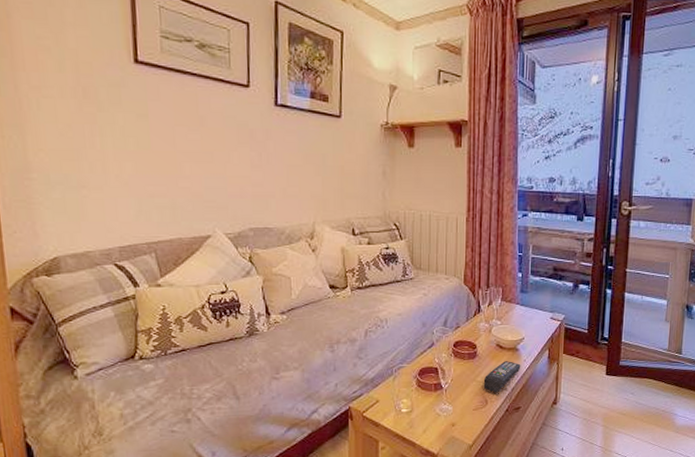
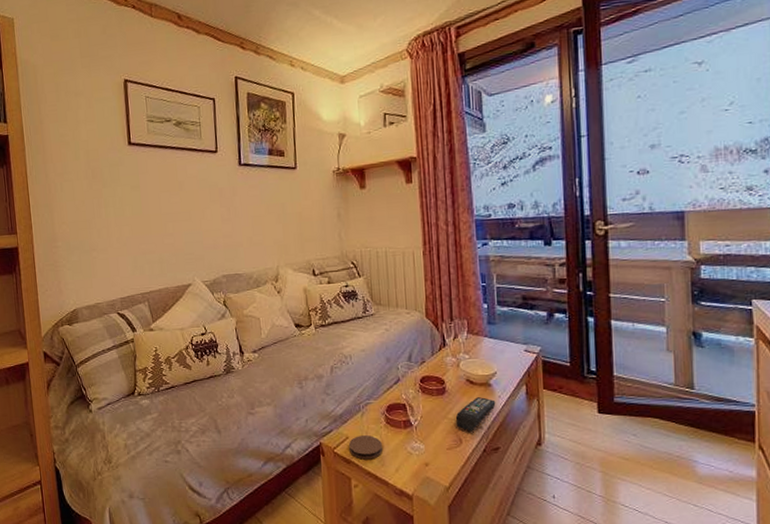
coaster: none [379,398,413,422] -> present [349,435,383,460]

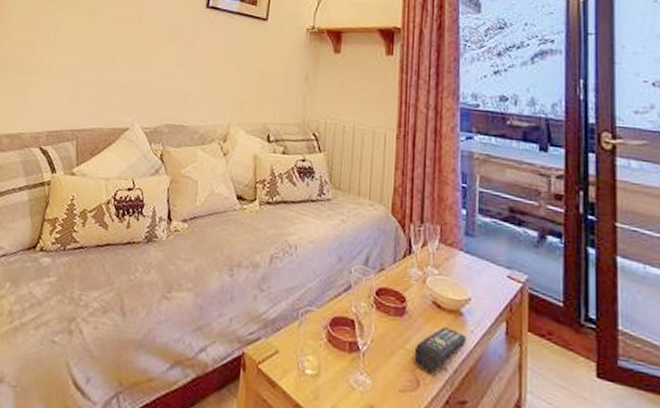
coaster: present [349,435,383,460] -> none [277,351,320,387]

